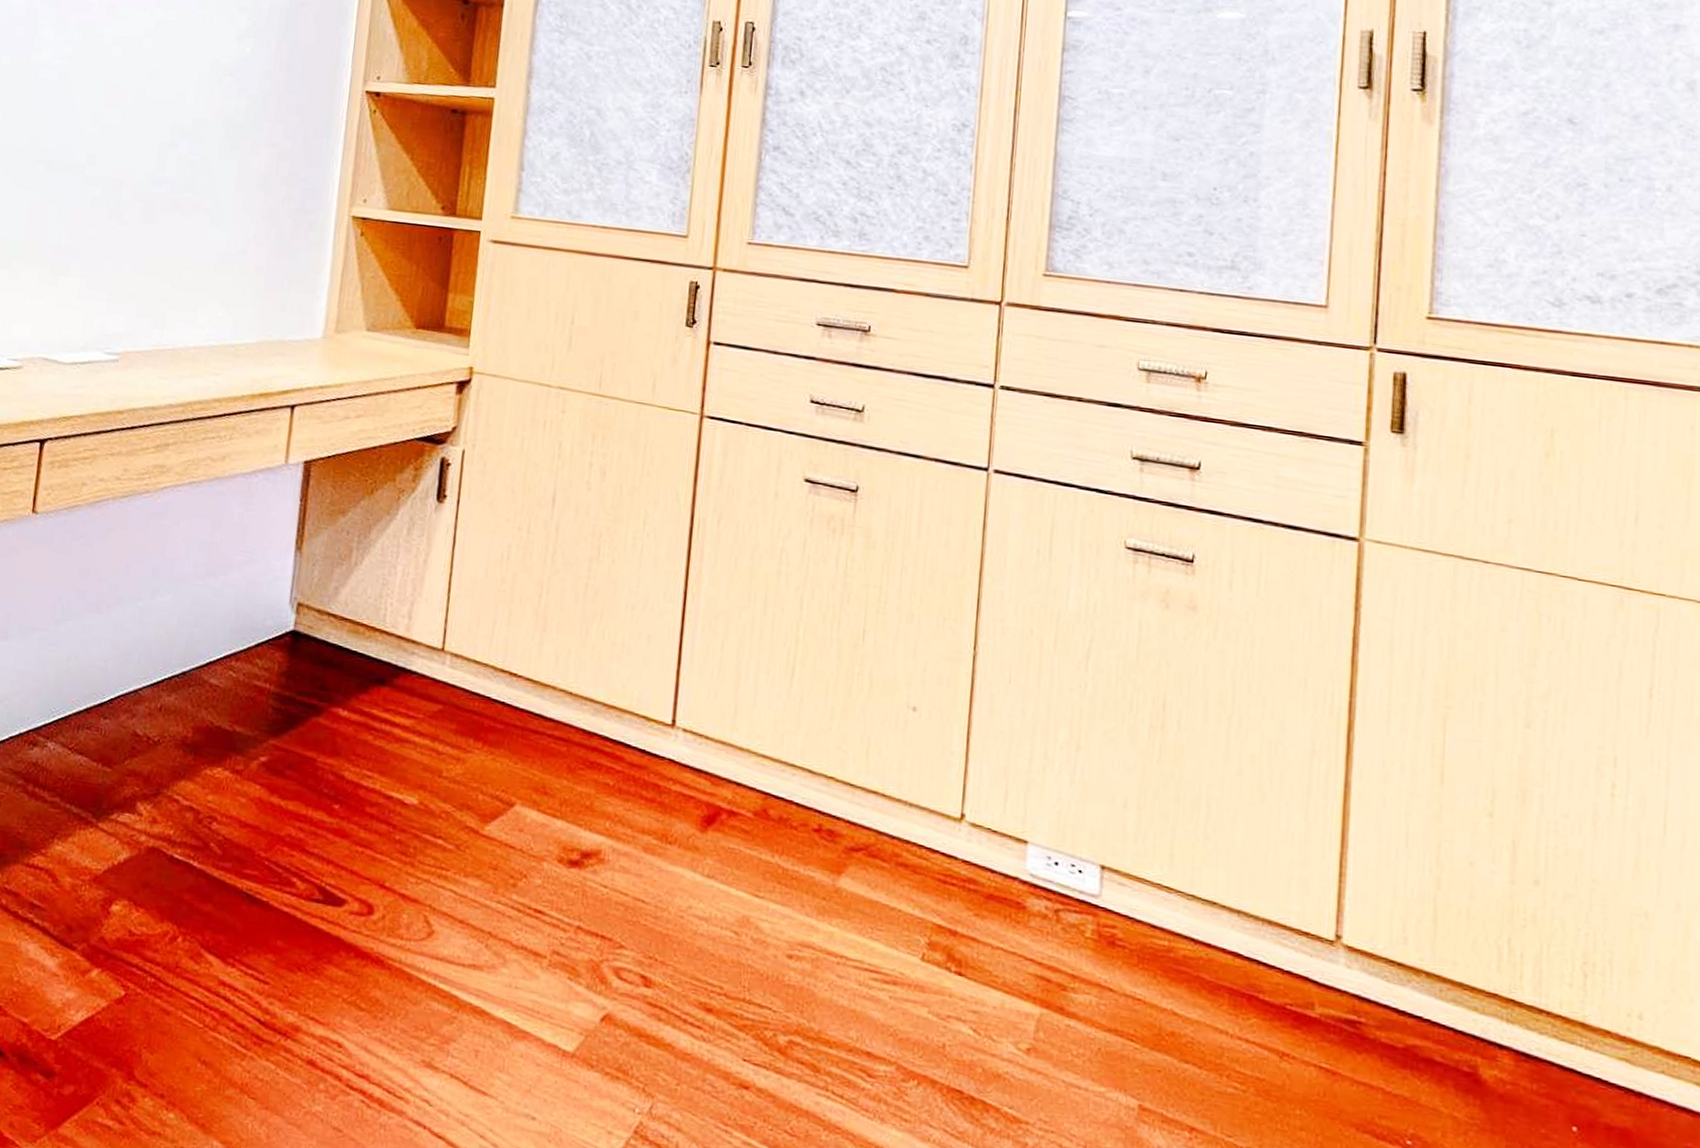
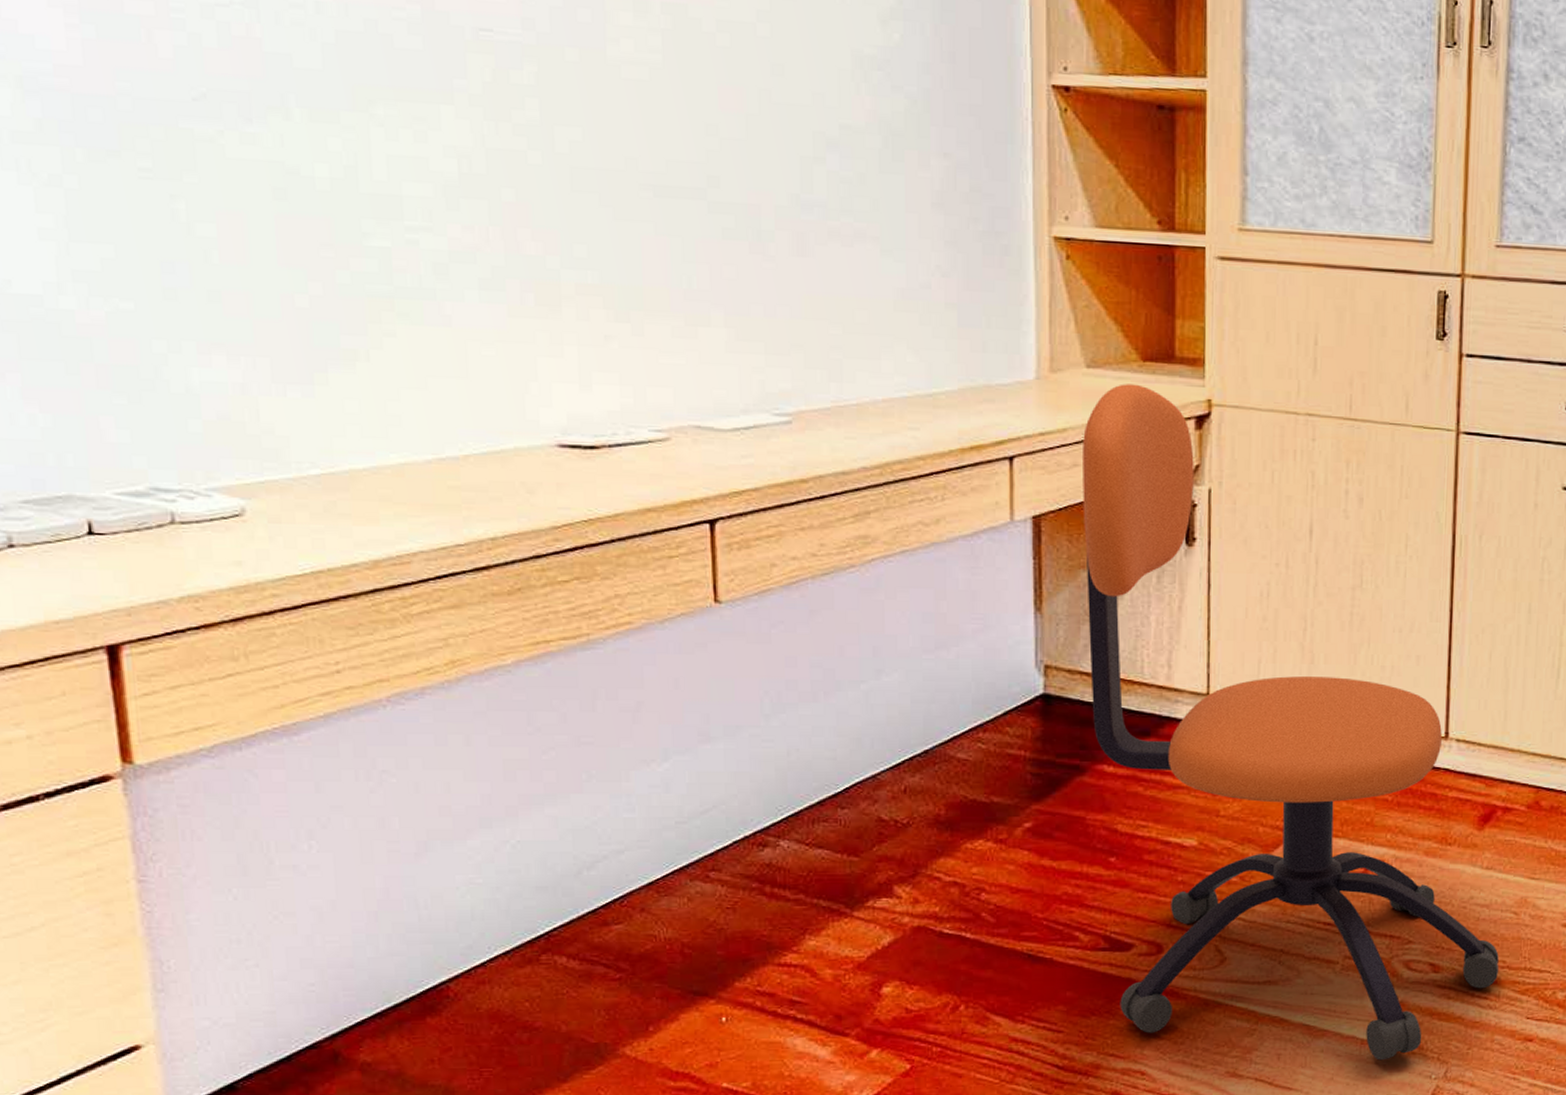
office chair: none [325,347,716,1080] -> present [1083,384,1499,1061]

